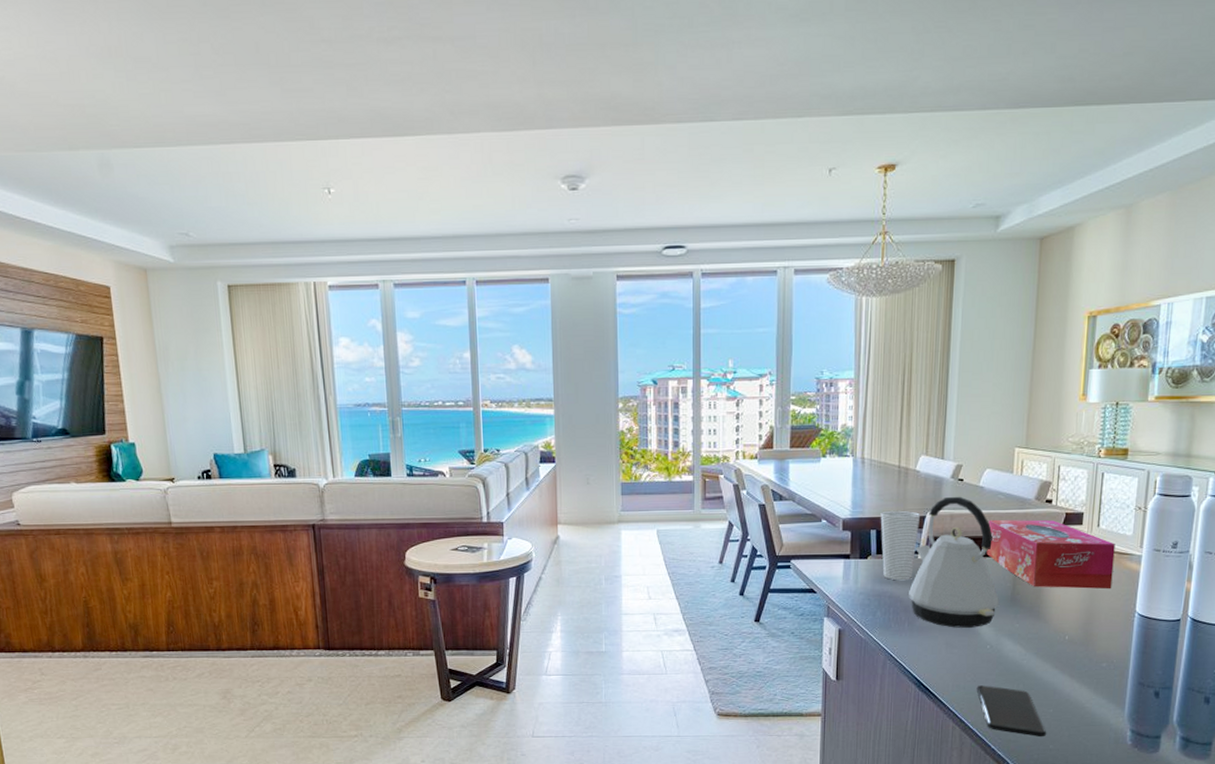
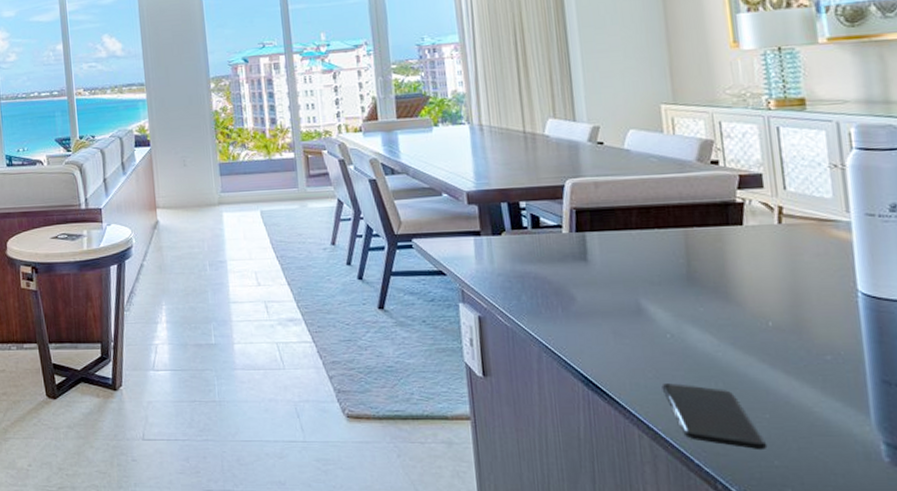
cup: present [880,510,921,581] -> none [509,179,559,259]
kettle: present [909,496,999,628] -> none [557,161,673,314]
tissue box: present [986,519,1115,590] -> none [642,184,819,264]

